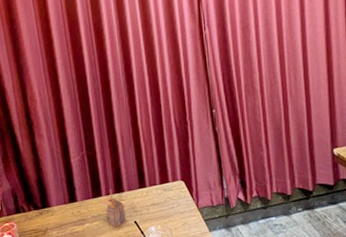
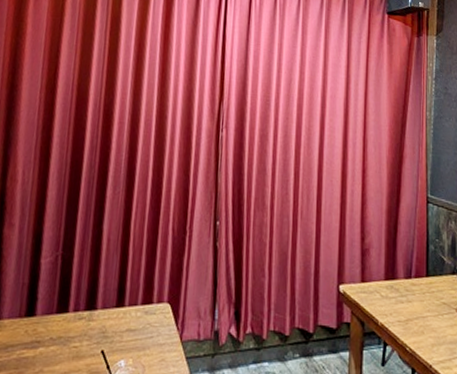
architectural model: present [100,189,126,227] -> none [63,304,94,356]

